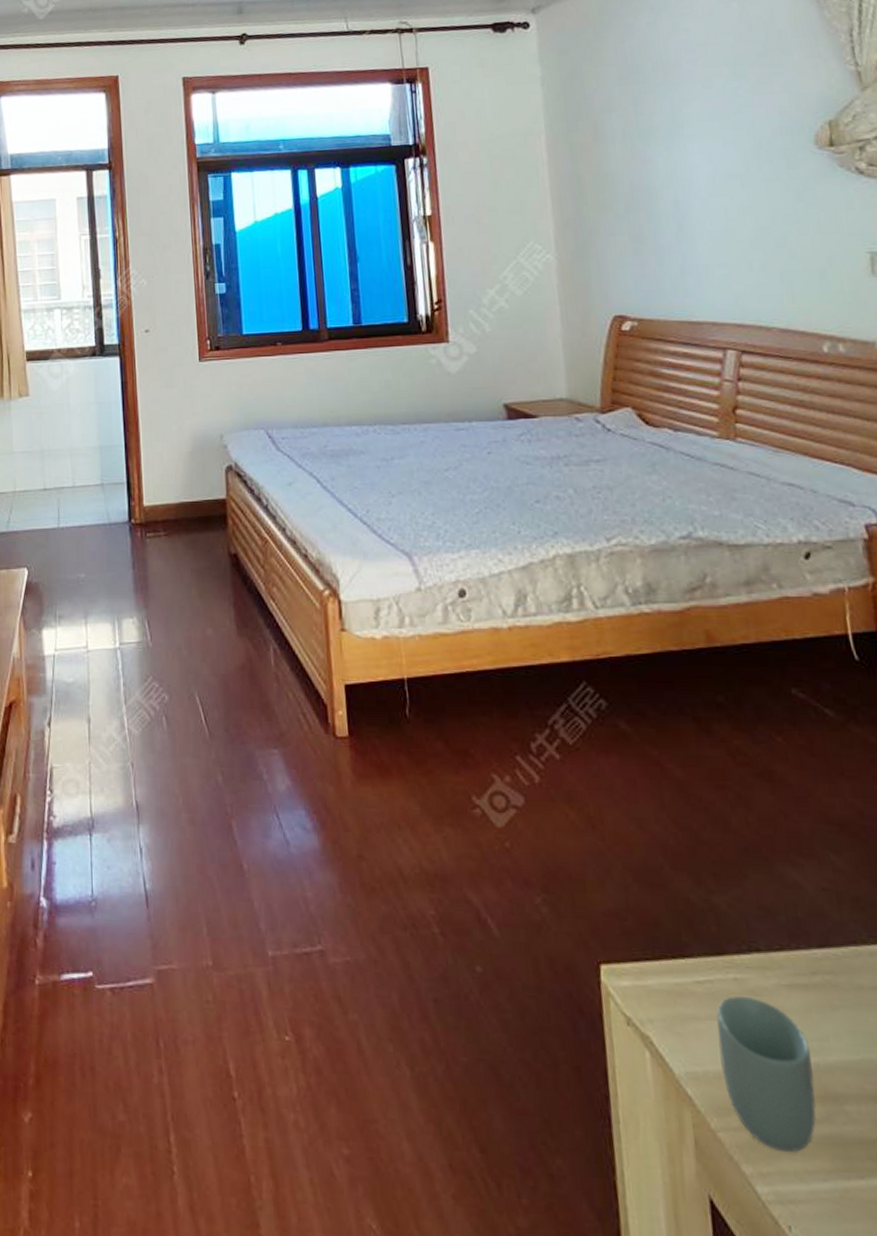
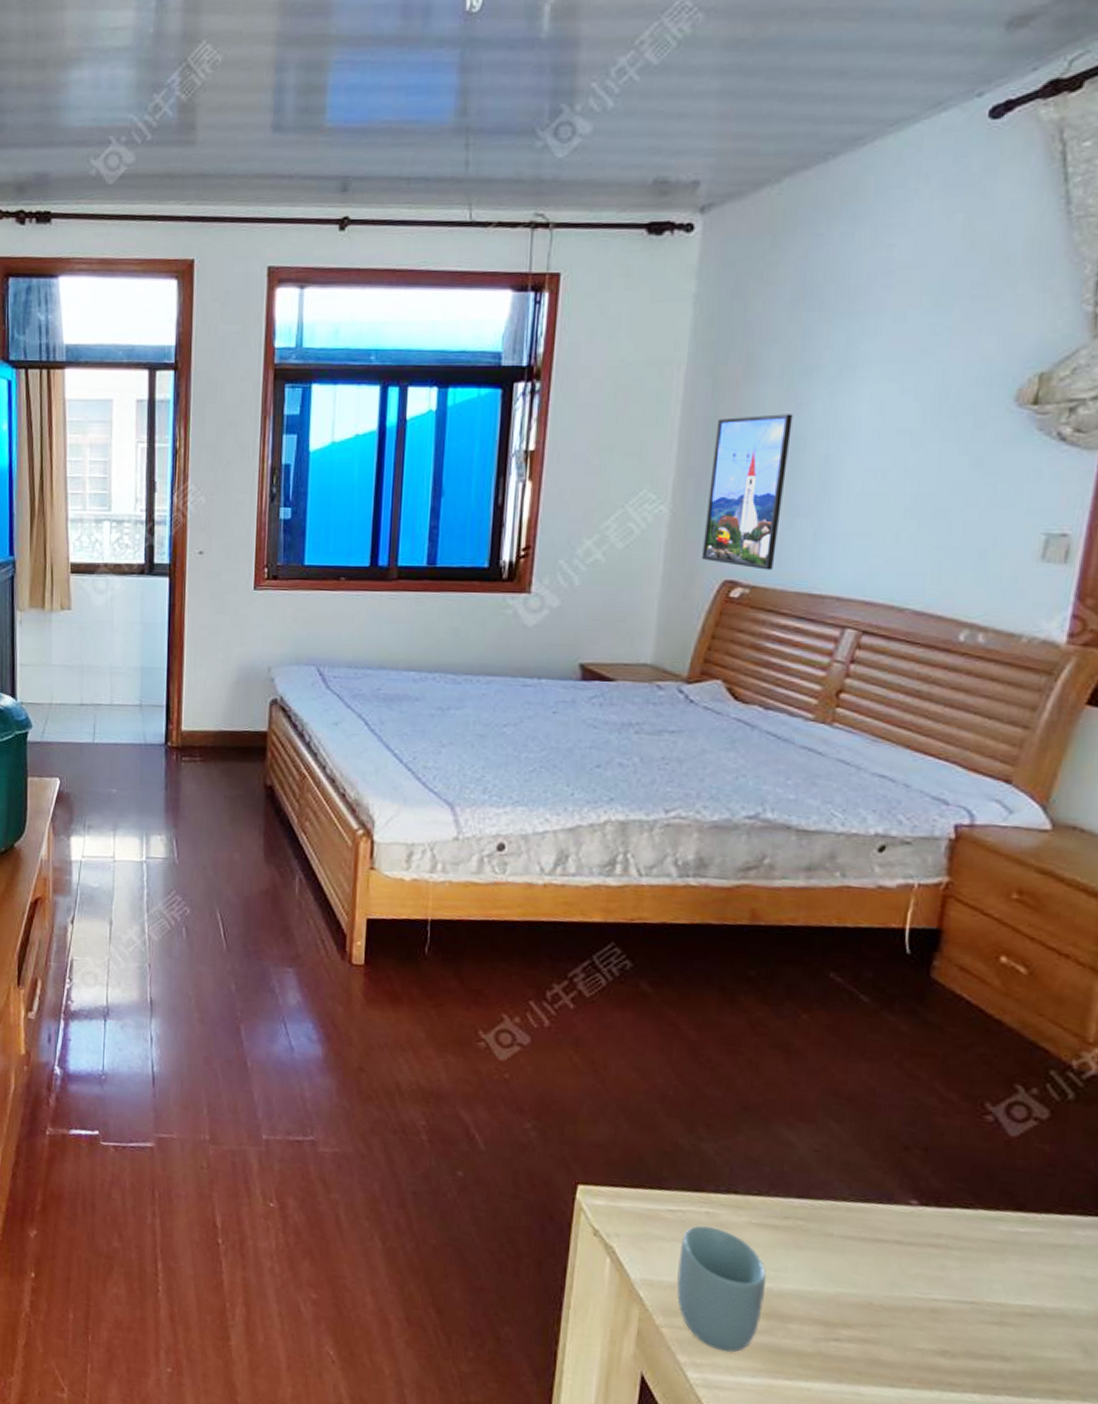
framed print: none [580,168,653,304] -> present [702,414,793,570]

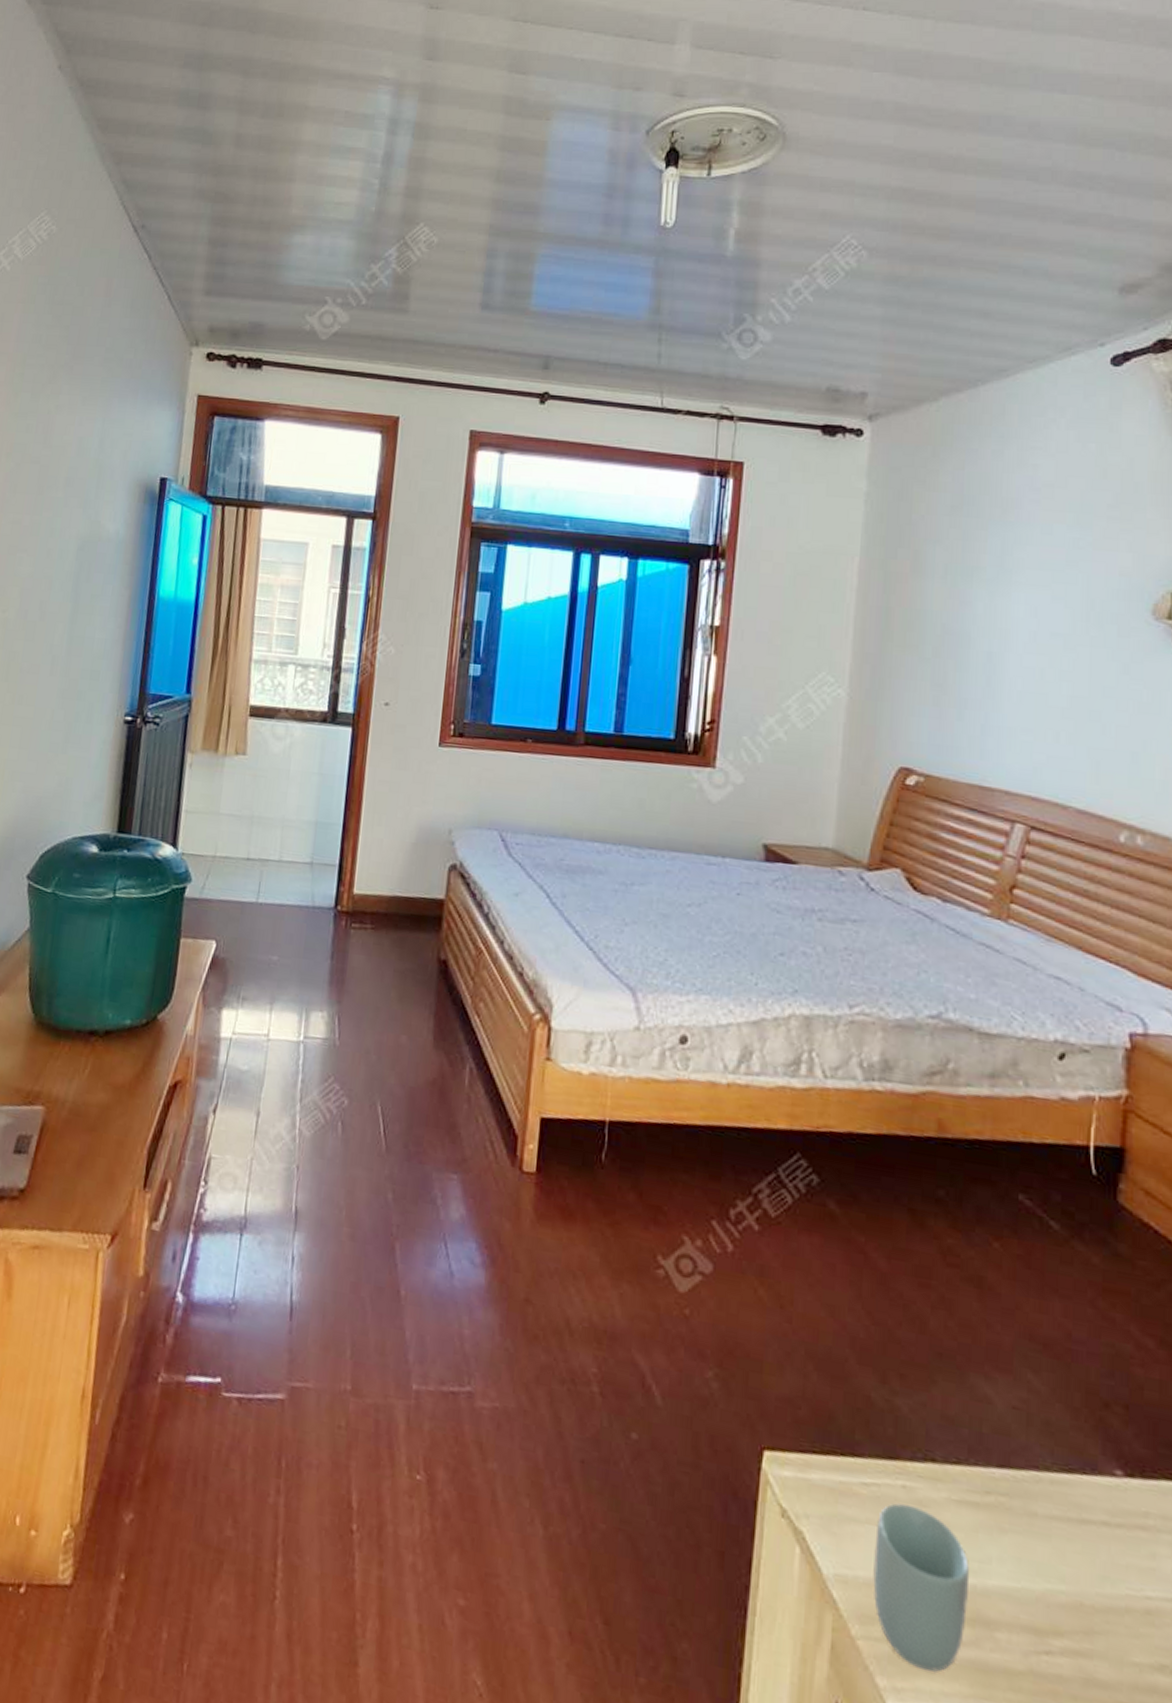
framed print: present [702,414,793,570] -> none [879,609,957,760]

